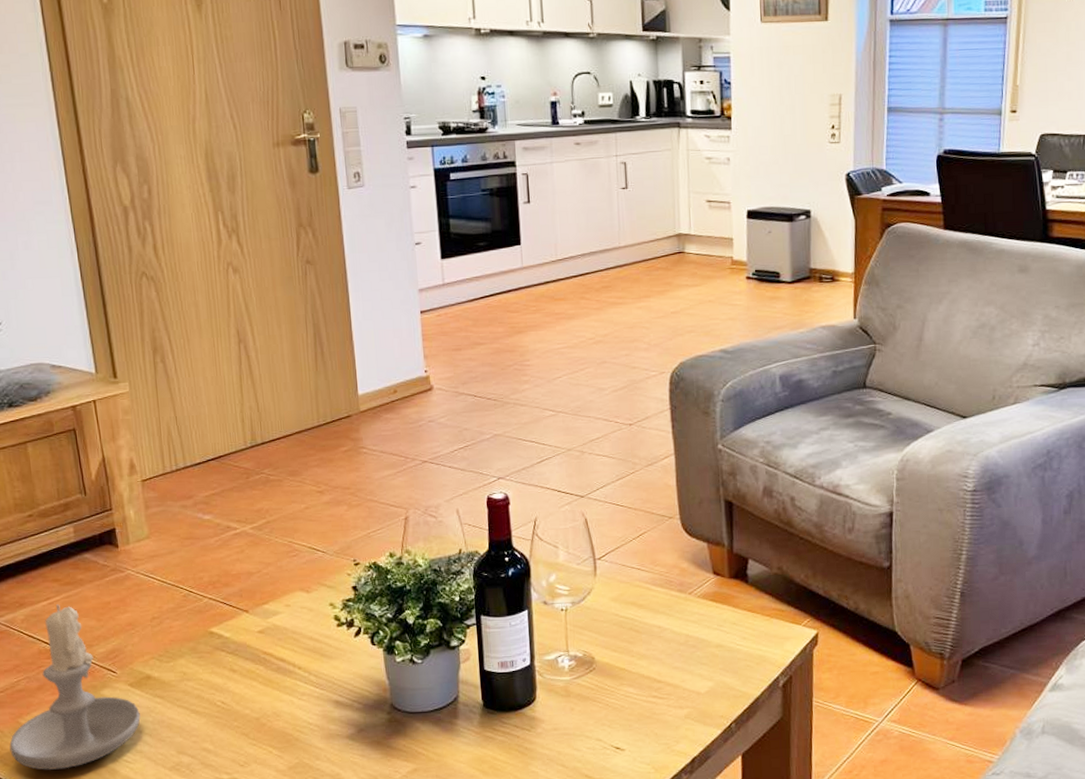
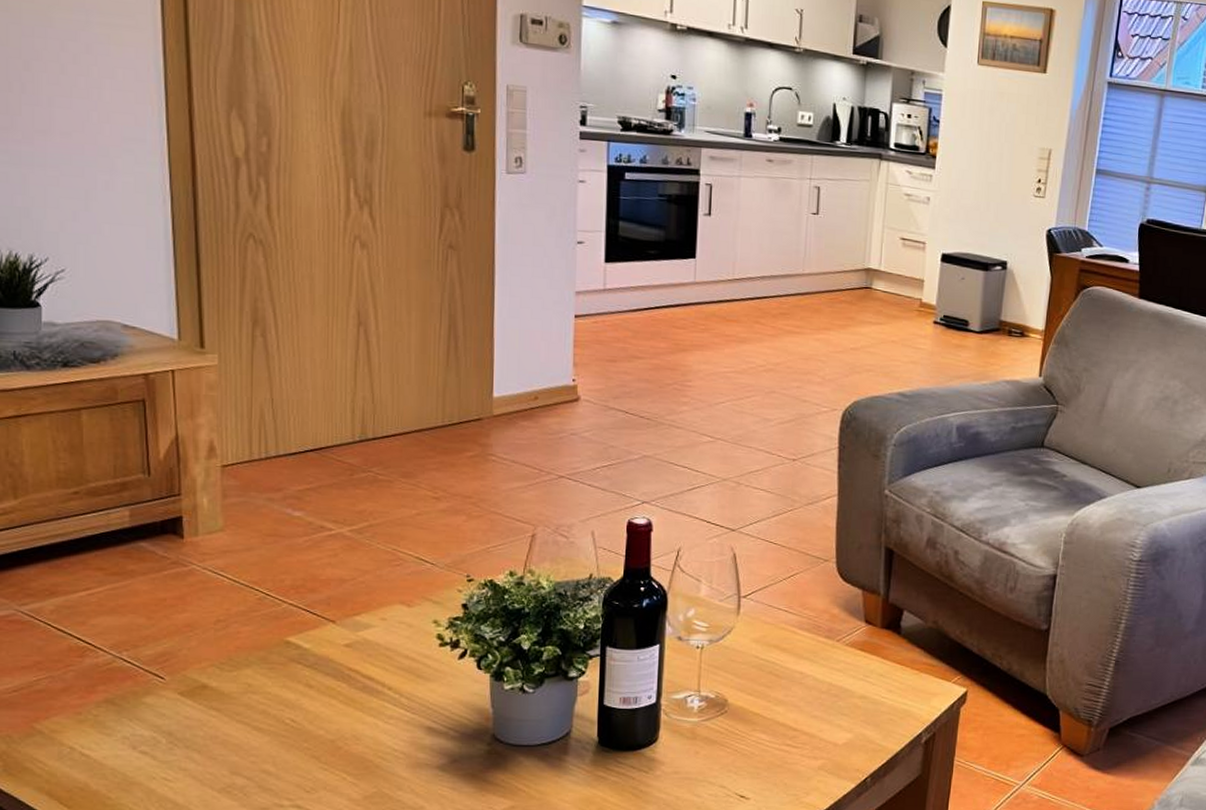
candle: present [9,604,141,770] -> none [18,596,189,784]

